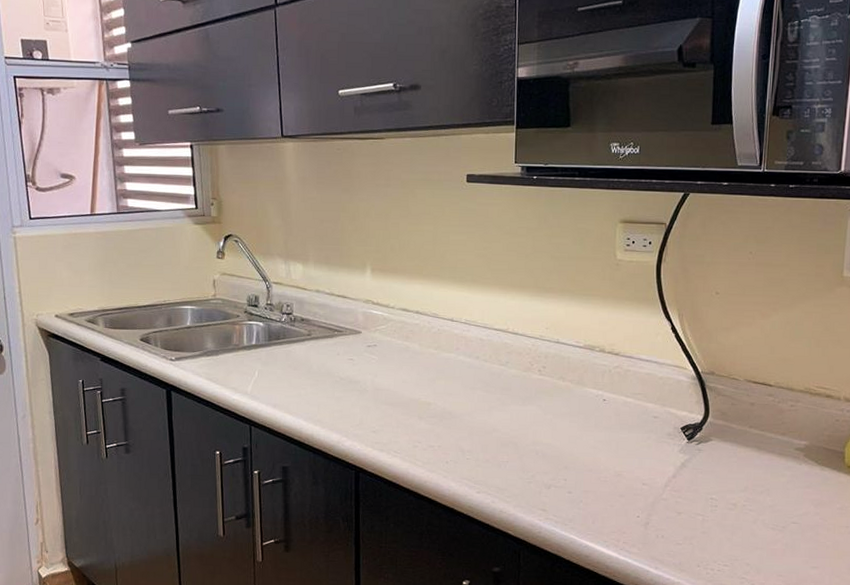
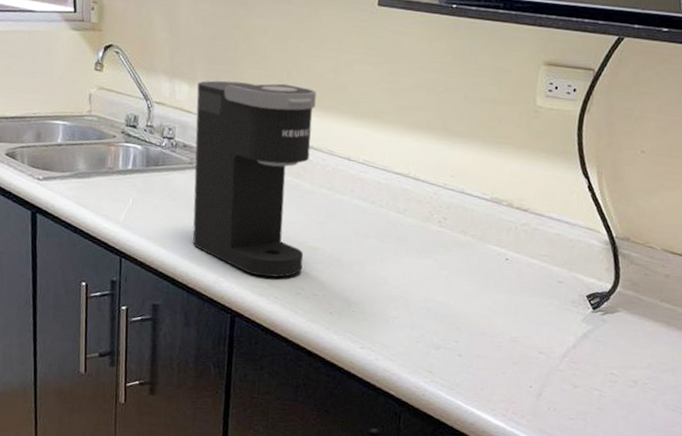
coffee maker: none [310,257,418,434] -> present [193,80,317,278]

